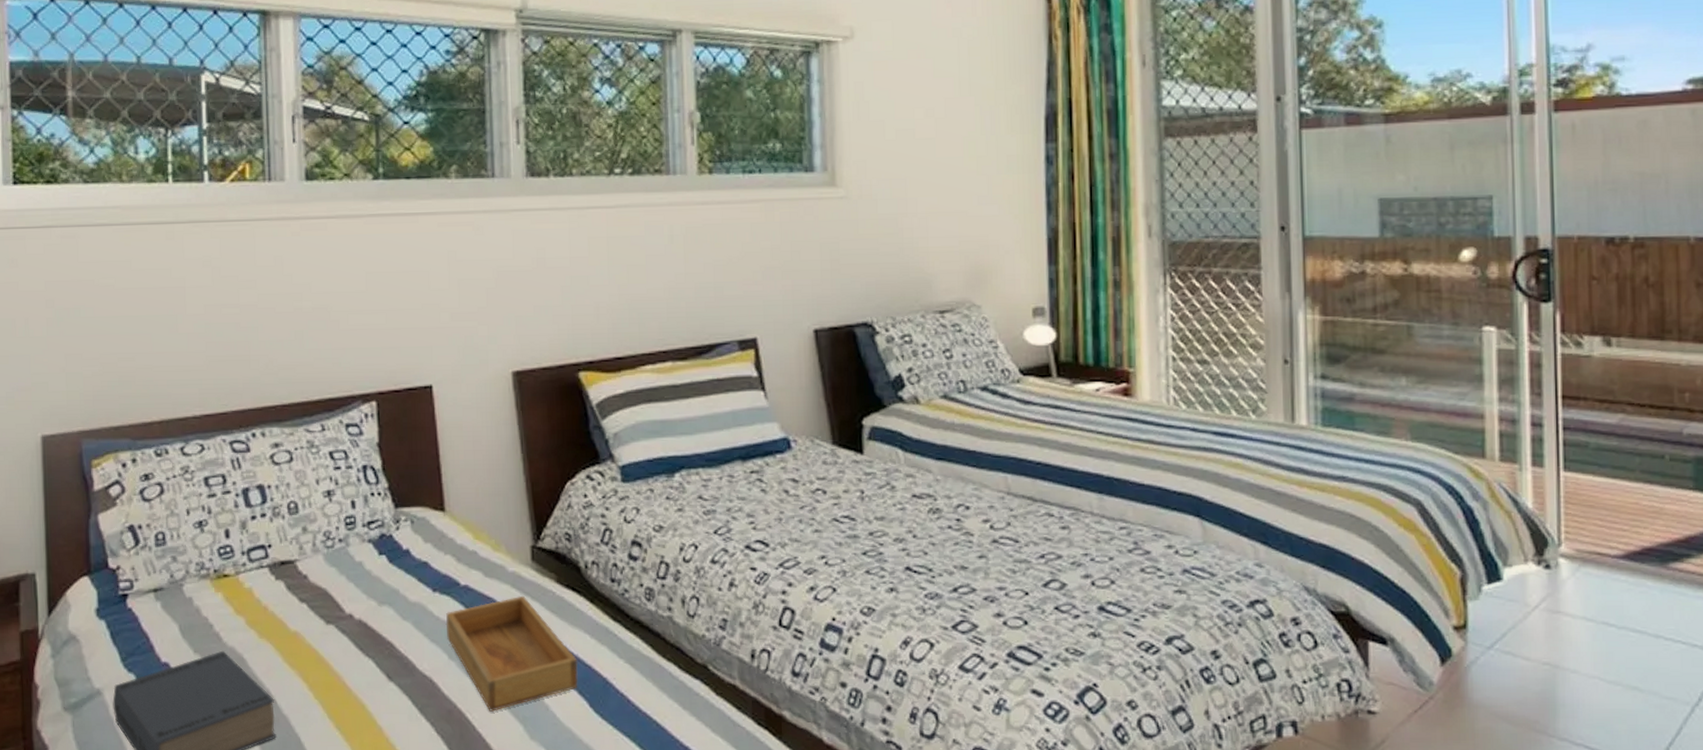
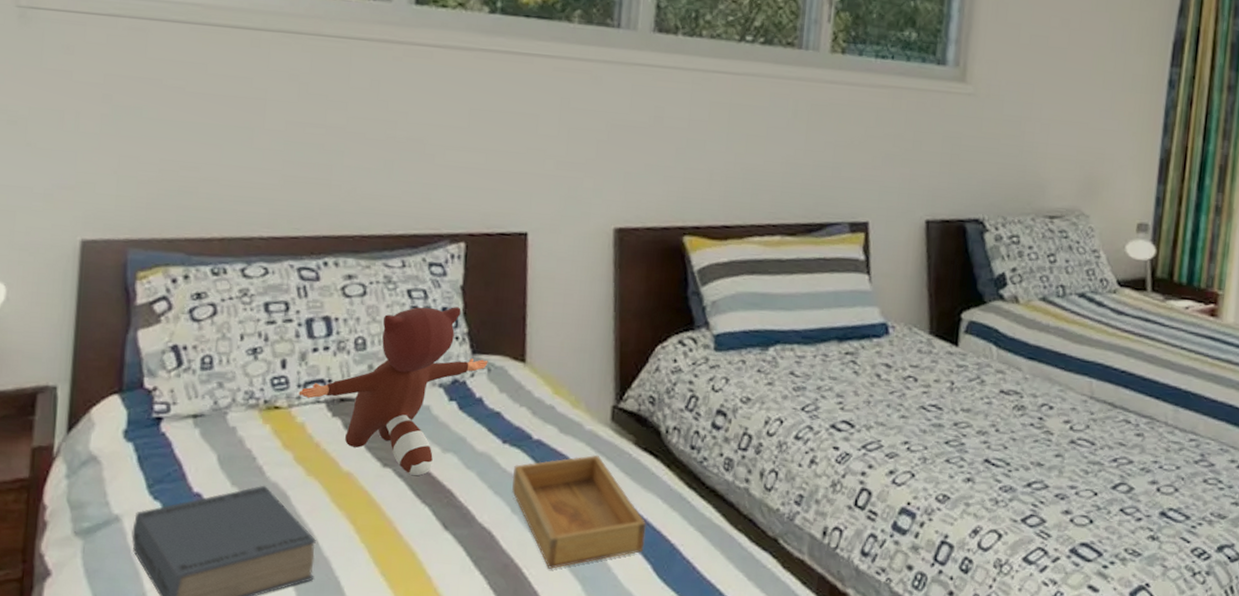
toy figure: none [243,464,411,630] -> present [298,307,488,476]

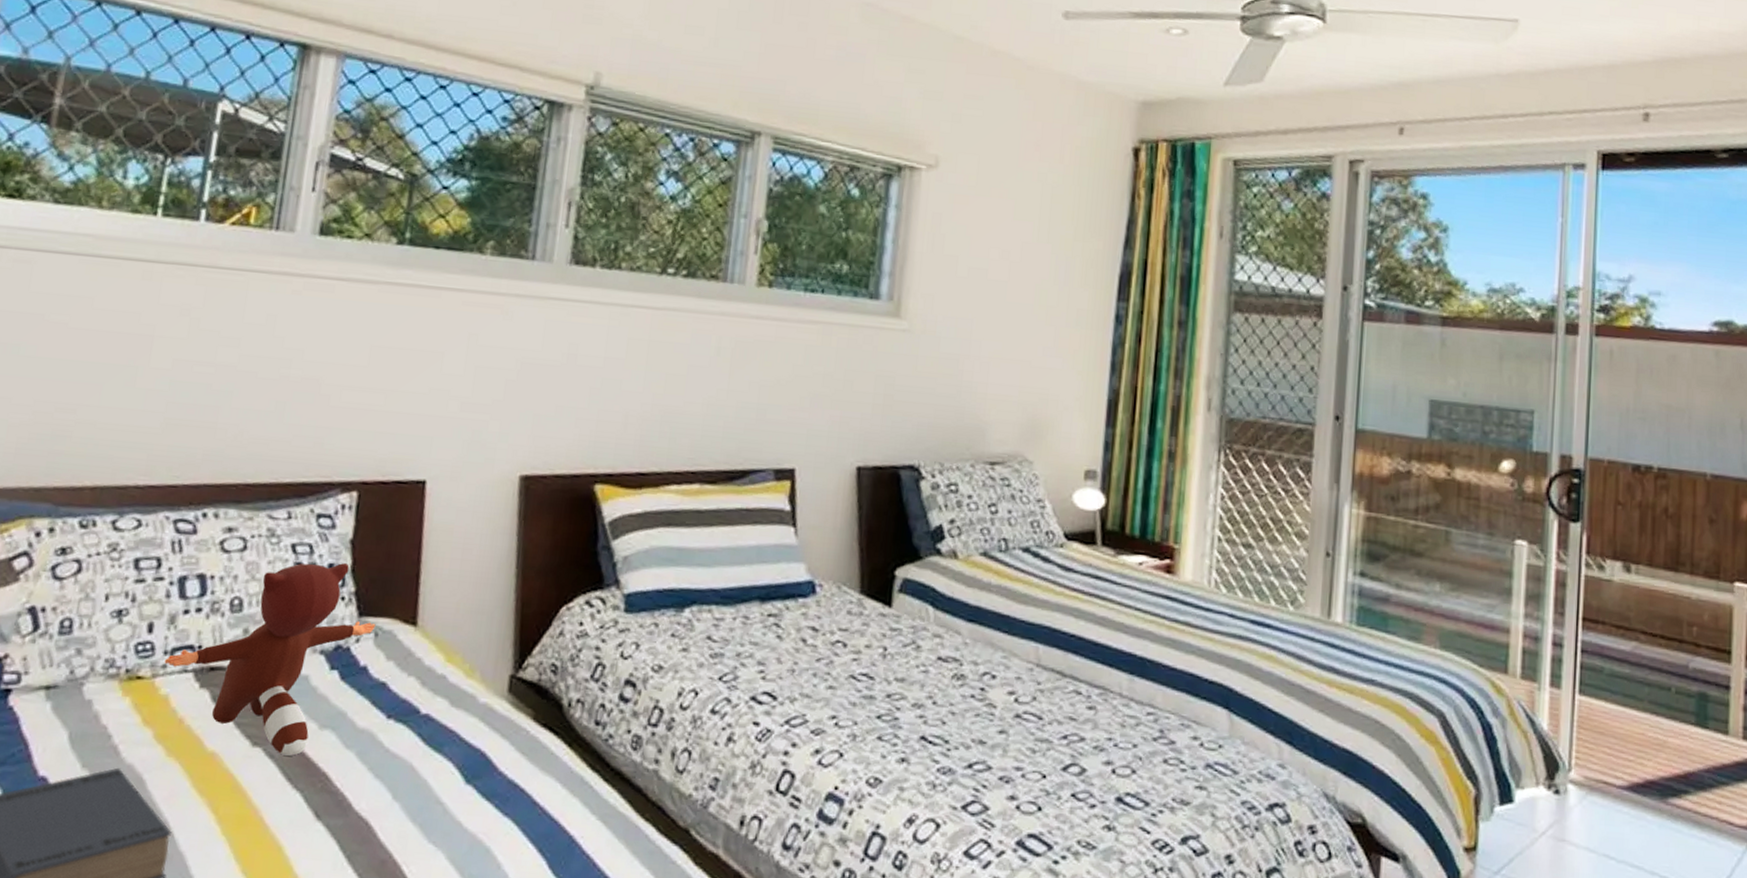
tray: present [512,454,646,569] -> none [394,731,543,866]

